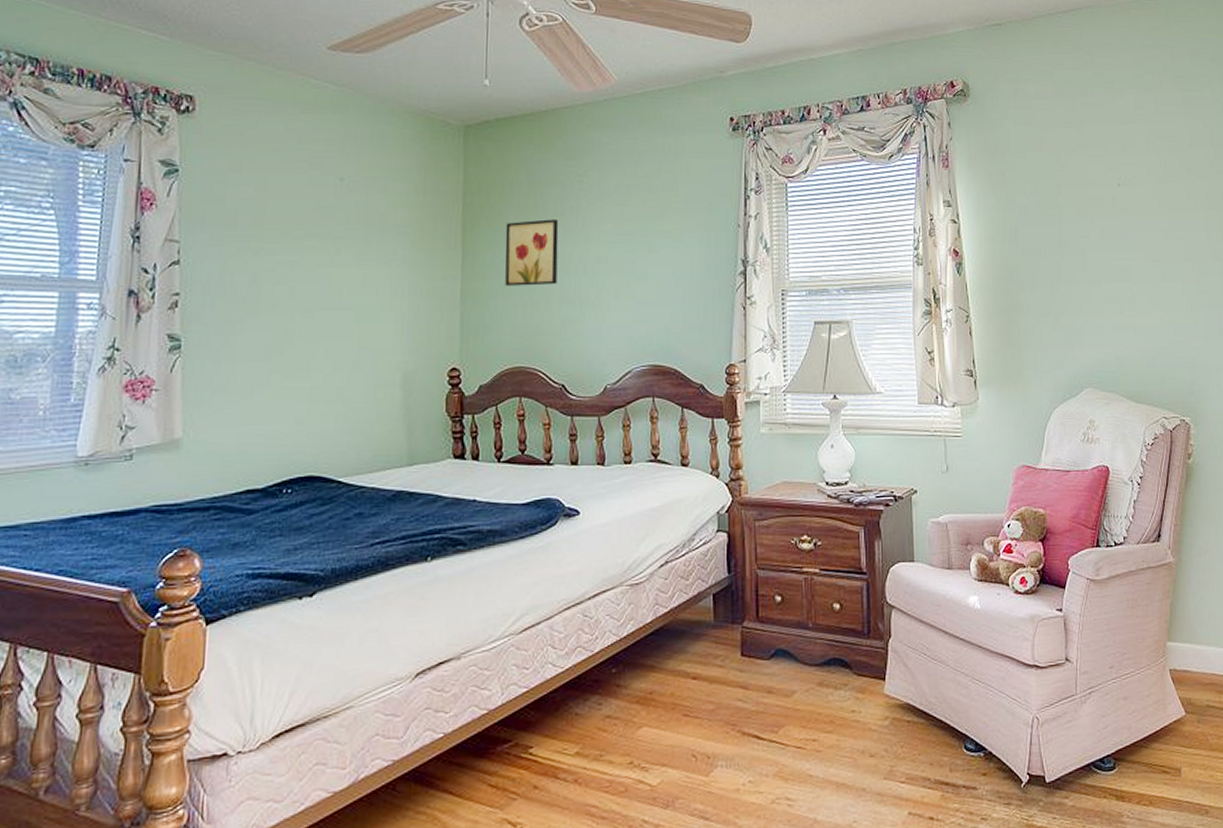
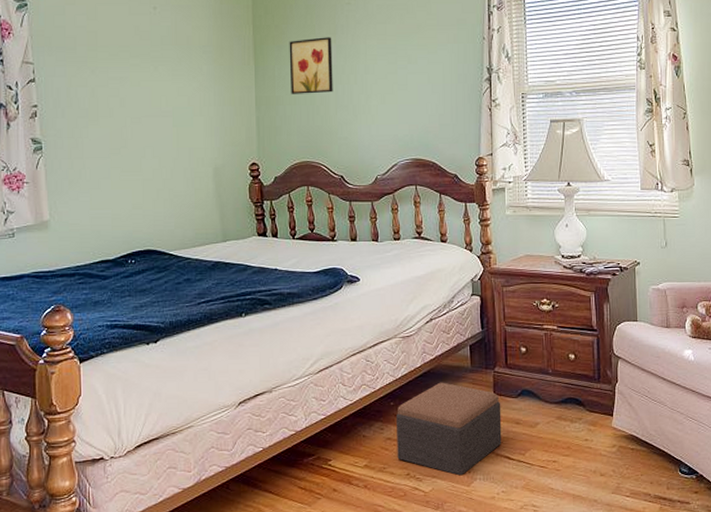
footstool: none [618,641,750,763] -> present [396,382,502,476]

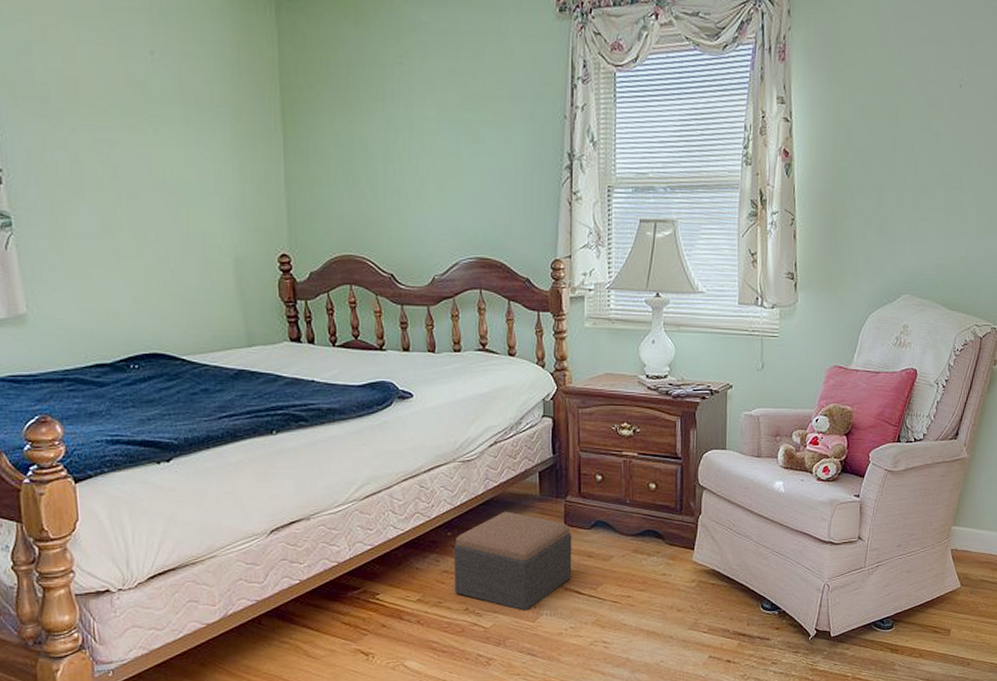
wall art: present [289,37,333,94] -> none [326,103,381,174]

